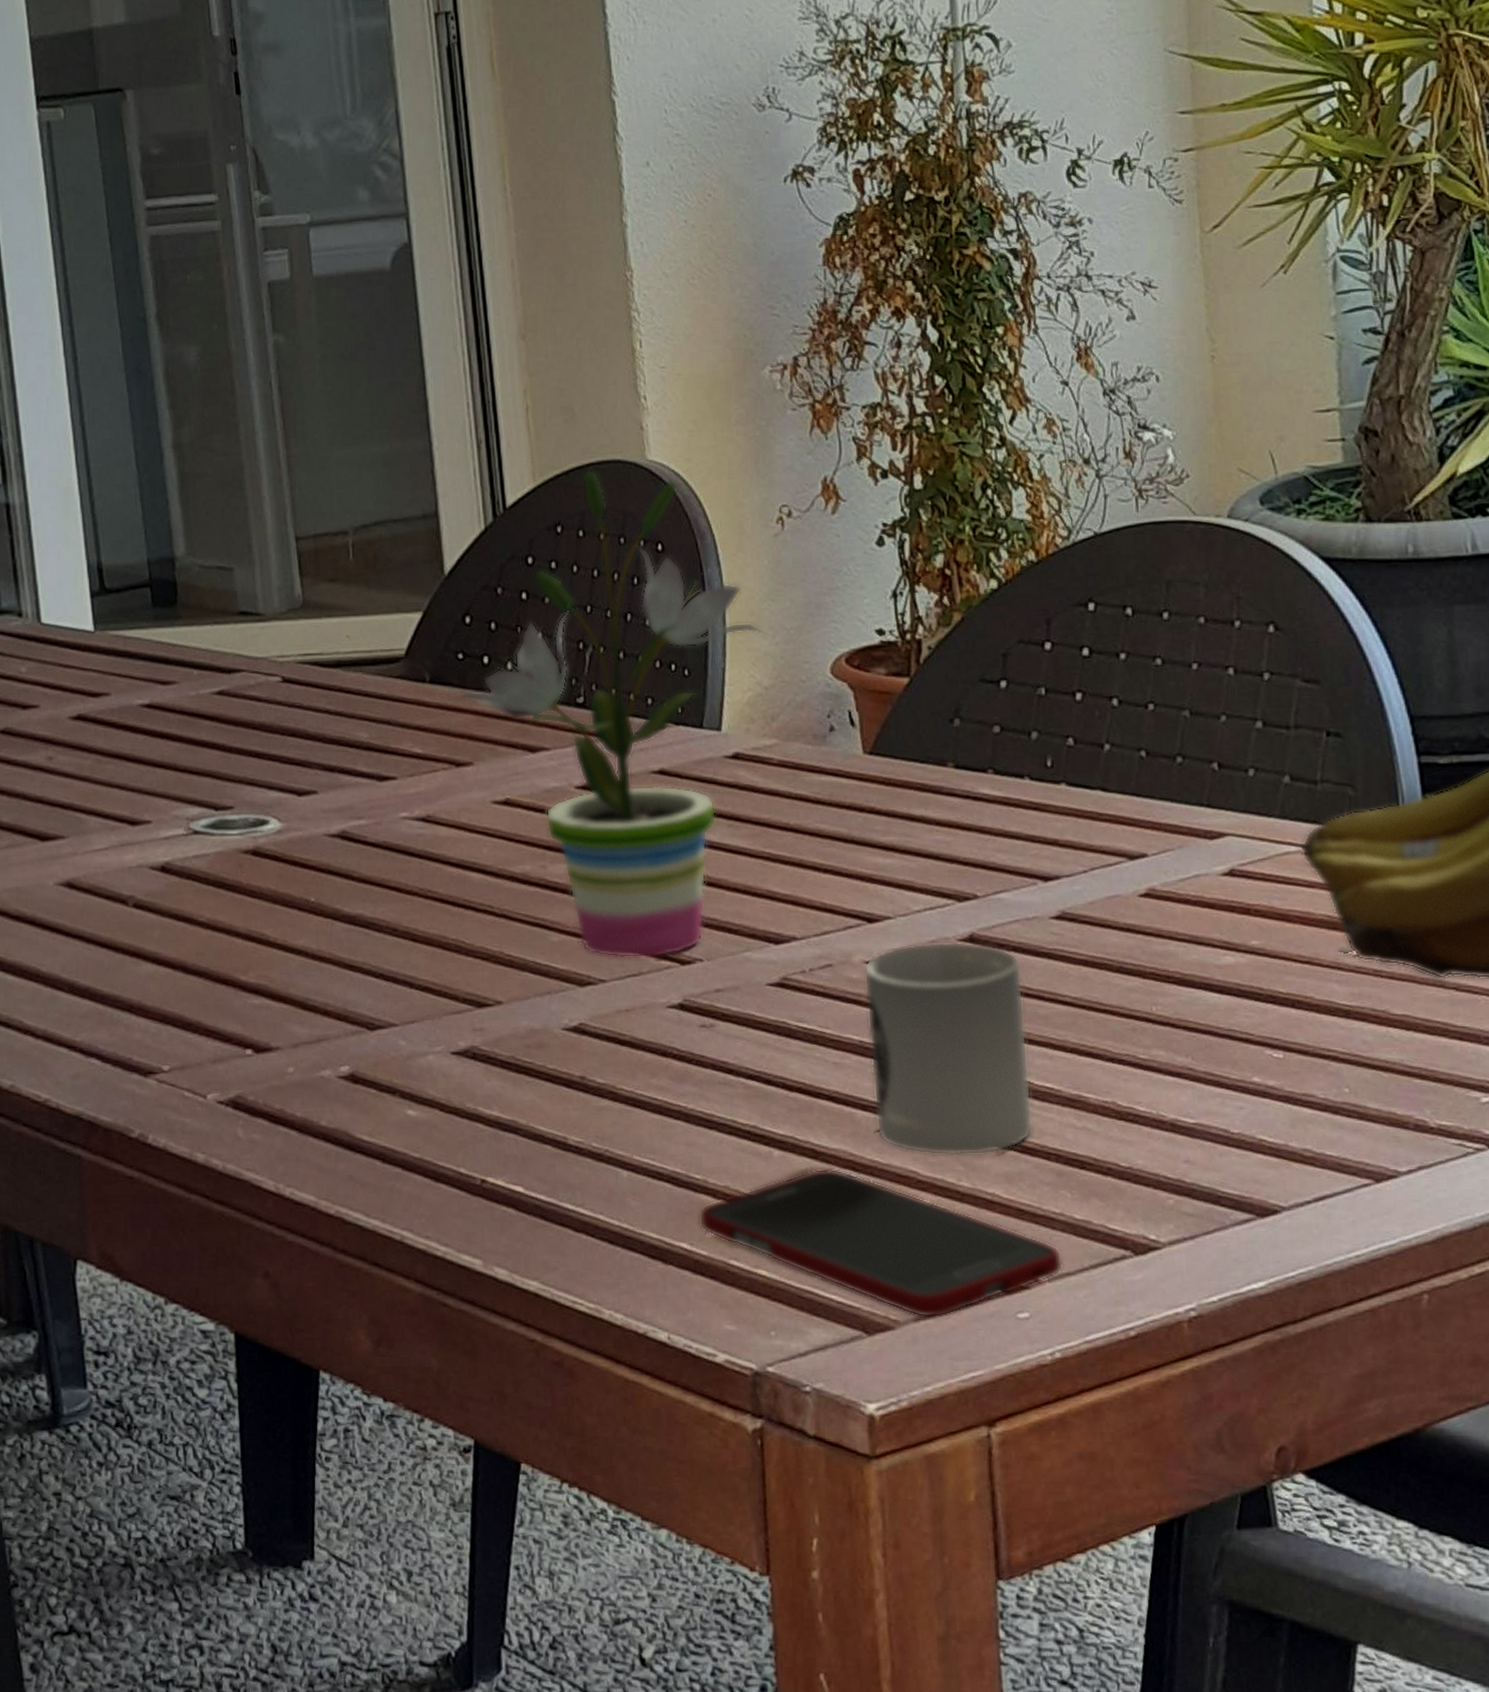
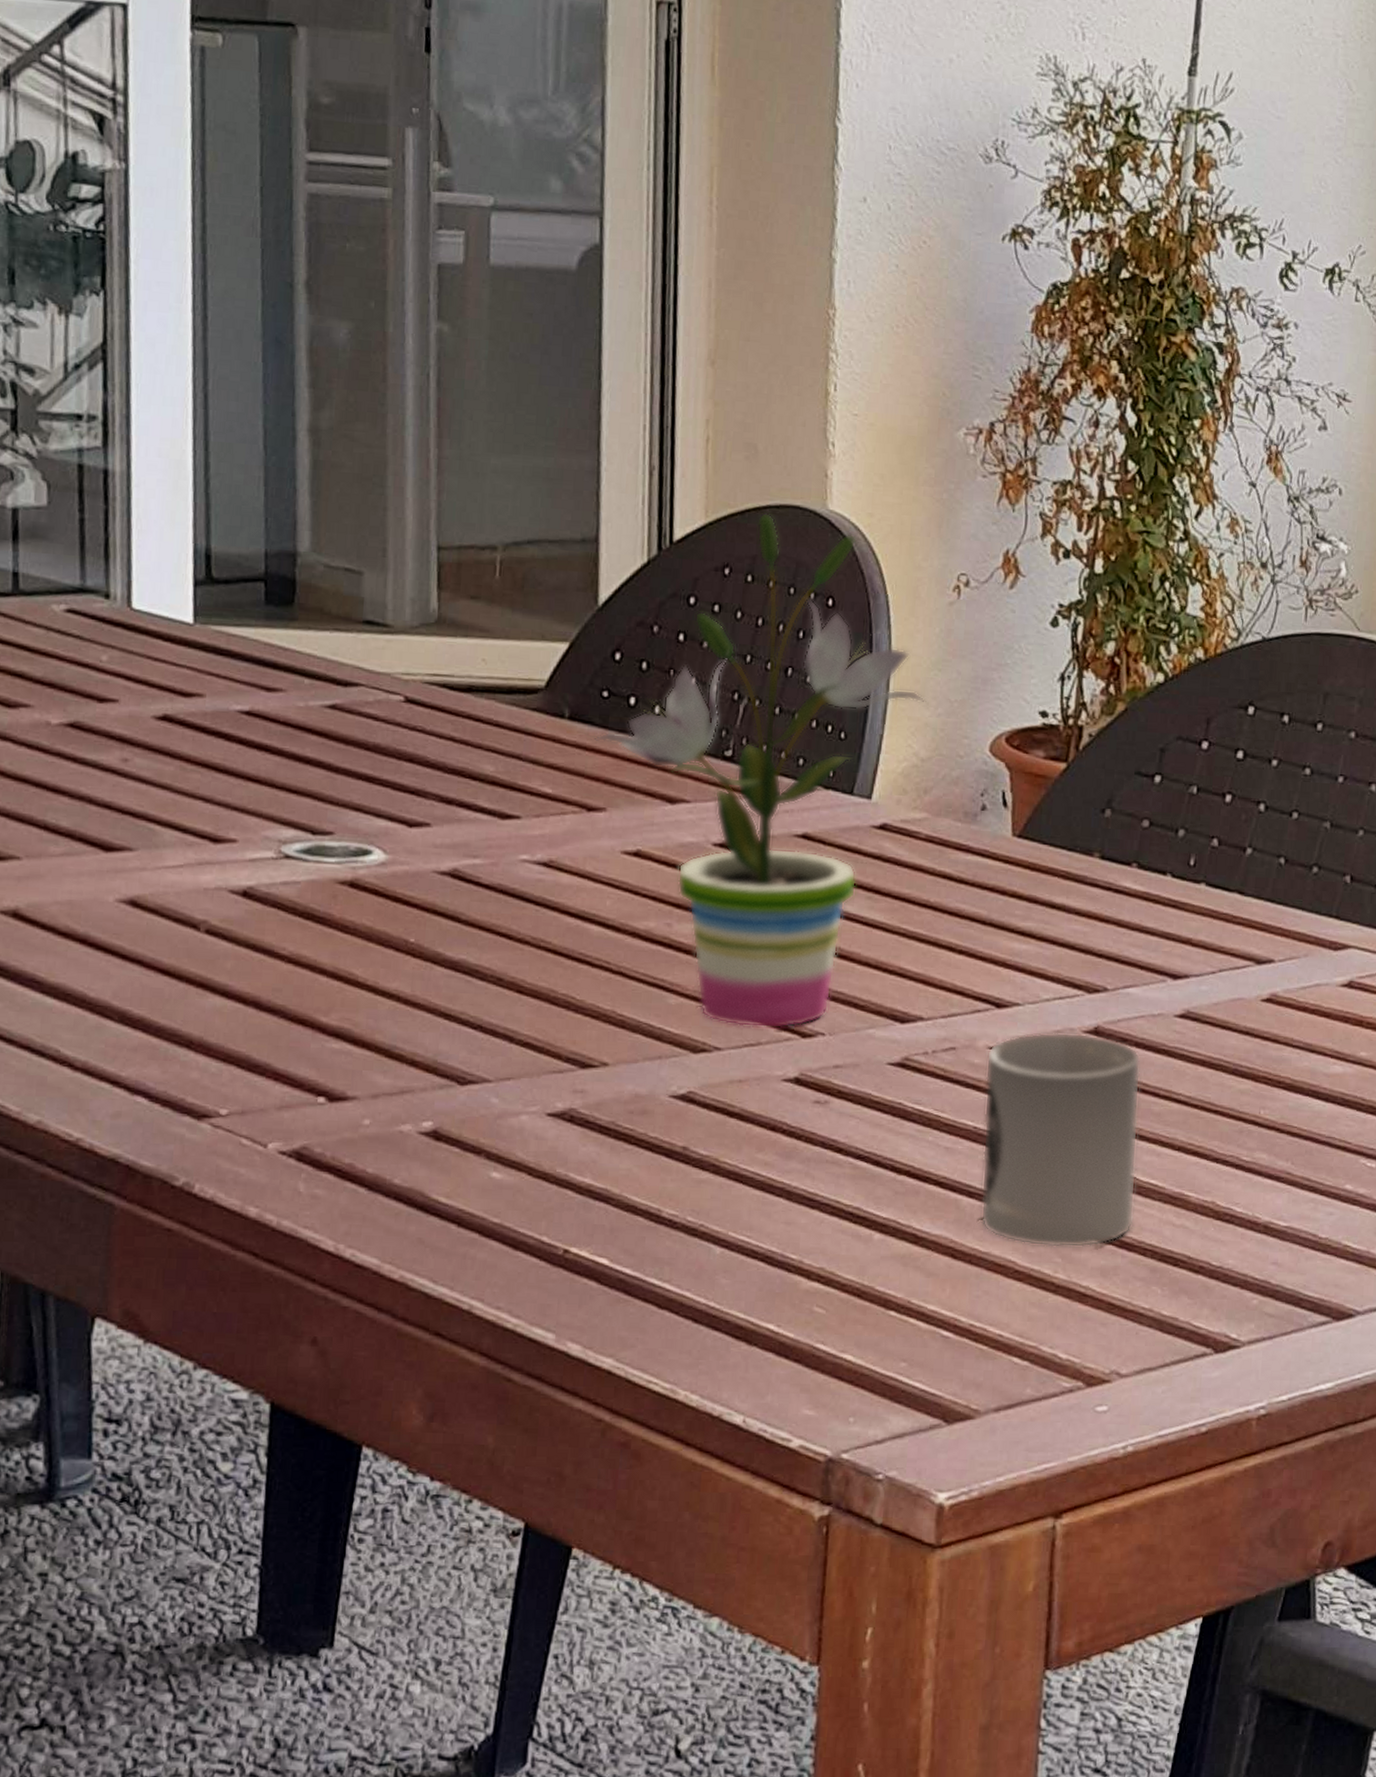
cell phone: present [698,1168,1064,1318] -> none [789,1254,1146,1409]

